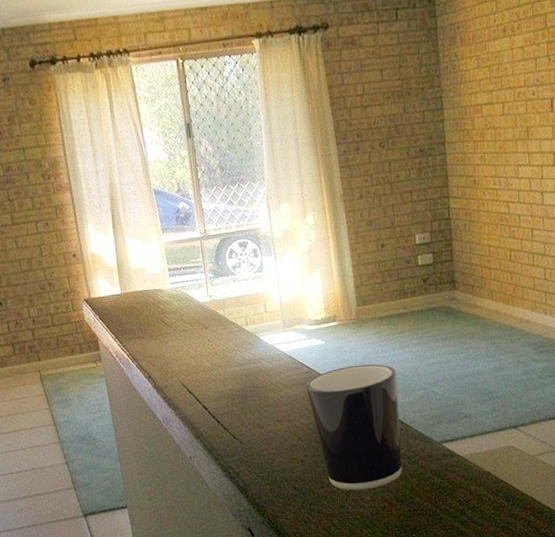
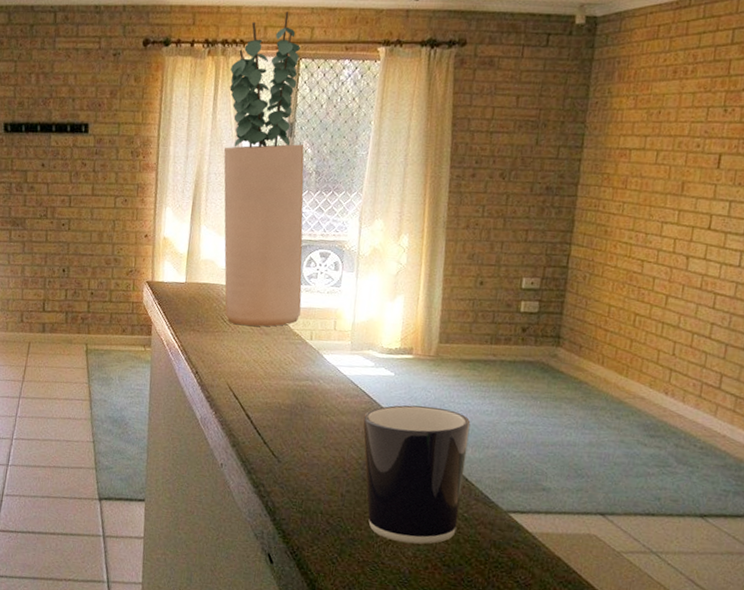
vase: none [120,16,233,325] -> present [223,11,304,327]

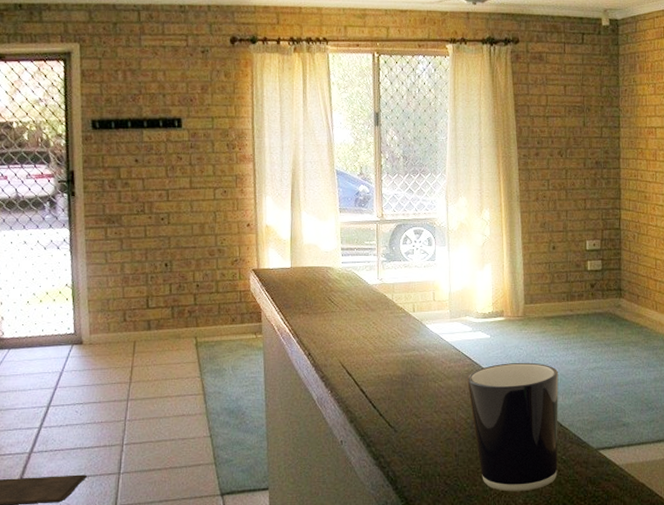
vase: present [223,11,304,327] -> none [316,13,403,305]

